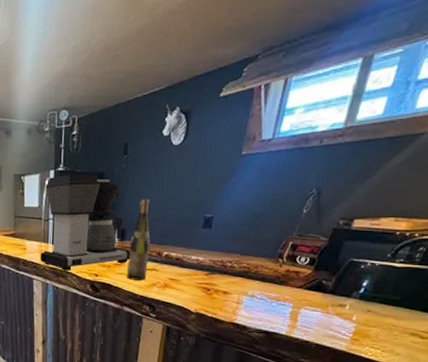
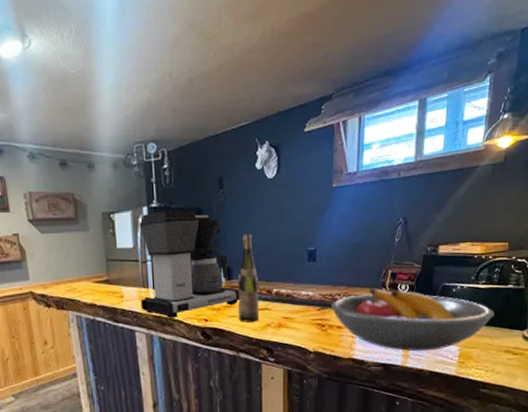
fruit bowl: none [219,258,408,325] -> present [330,288,494,351]

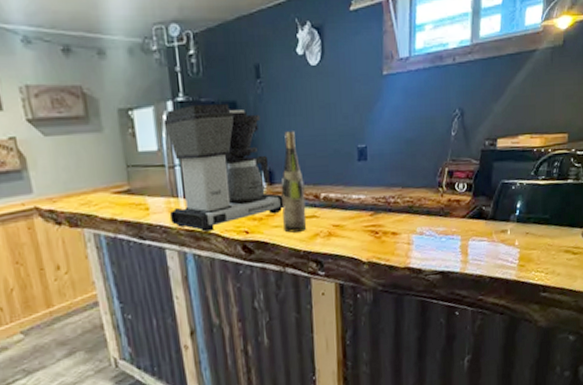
fruit bowl: present [330,288,494,351] -> none [384,189,554,256]

